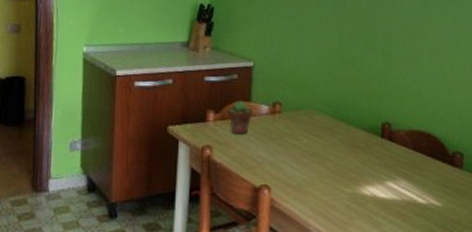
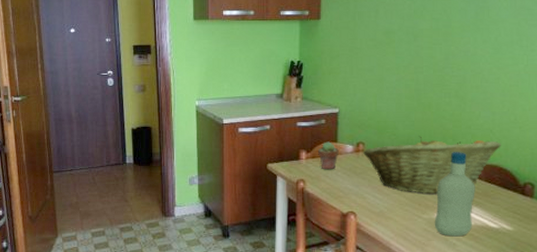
fruit basket: none [280,96,429,164] -> present [363,136,501,194]
bottle: none [358,115,402,214] -> present [434,152,475,237]

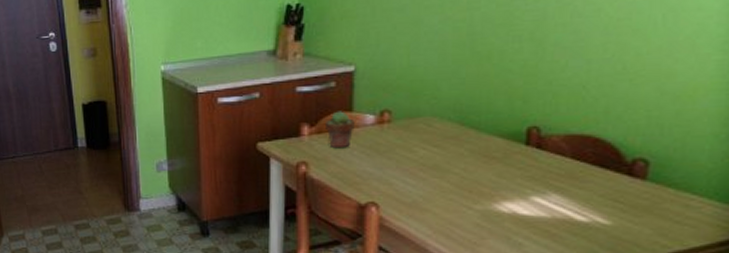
fruit basket: present [363,136,501,194] -> none [389,98,599,177]
bottle: present [434,152,475,237] -> none [491,118,555,234]

